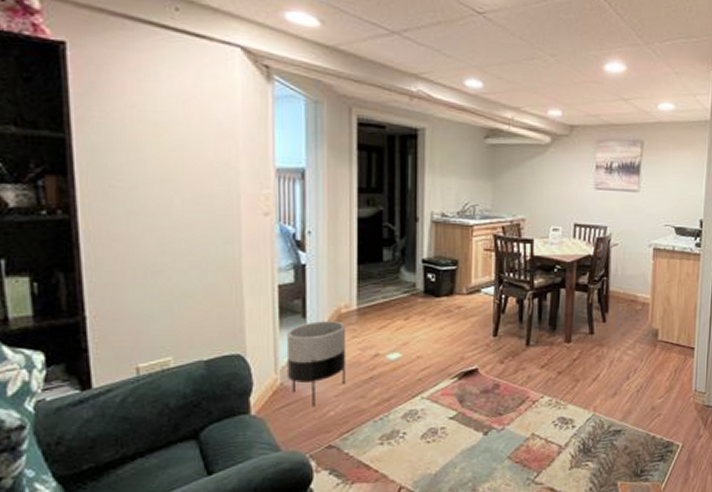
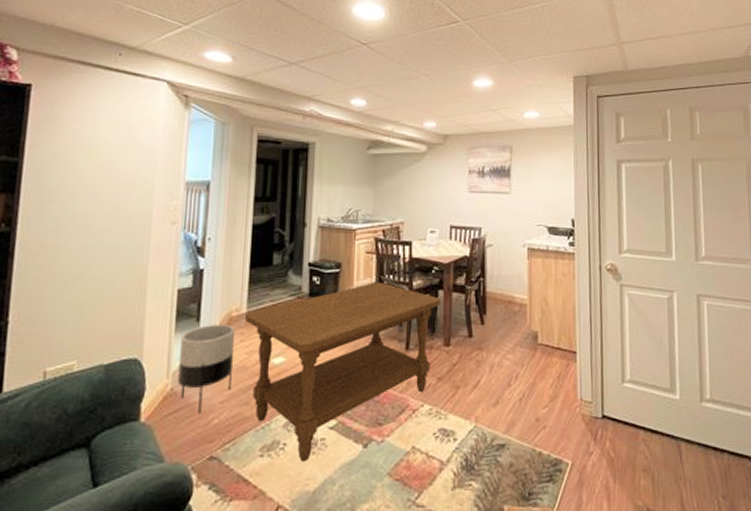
coffee table: none [356,280,562,449] -> present [245,282,441,462]

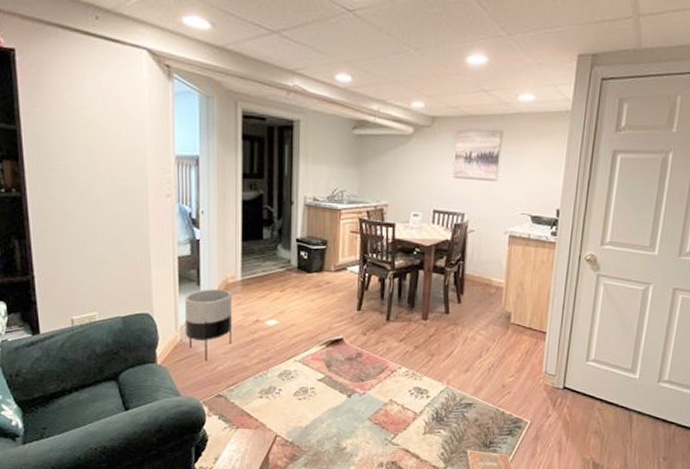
coffee table: present [245,282,441,462] -> none [241,260,421,405]

